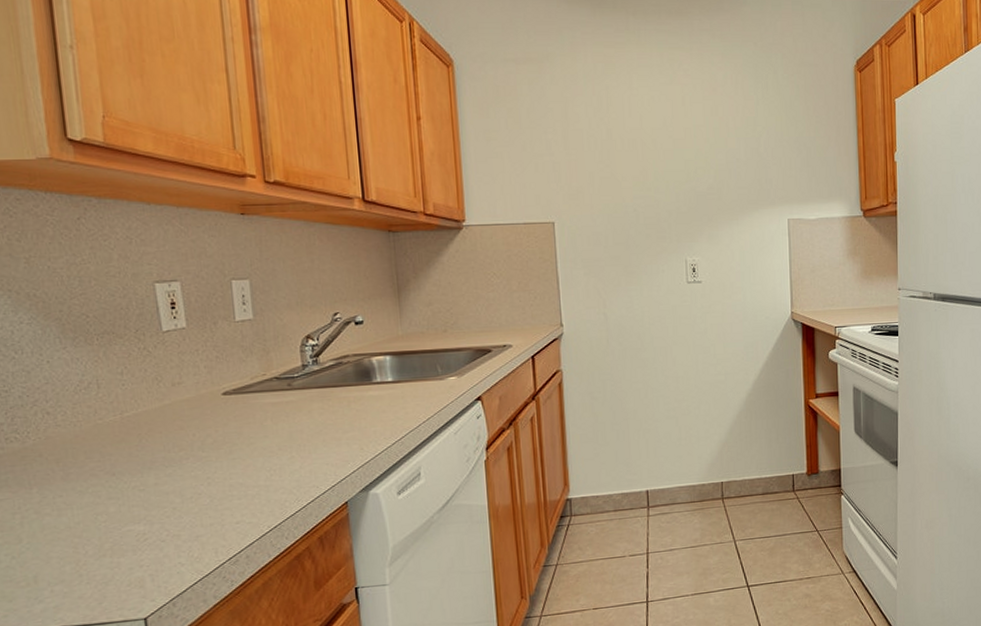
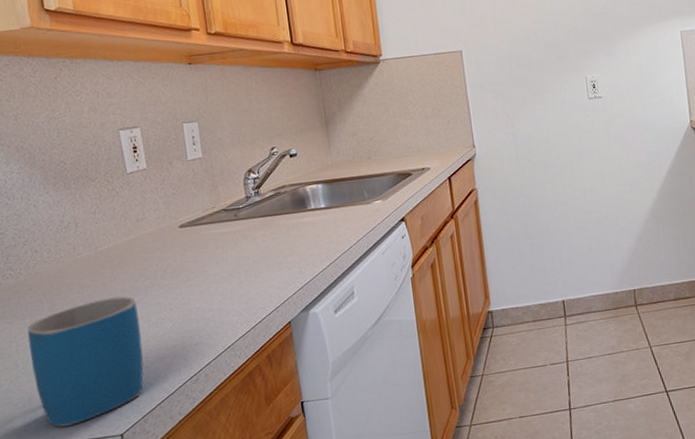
mug: none [34,467,175,609] -> present [27,296,144,427]

